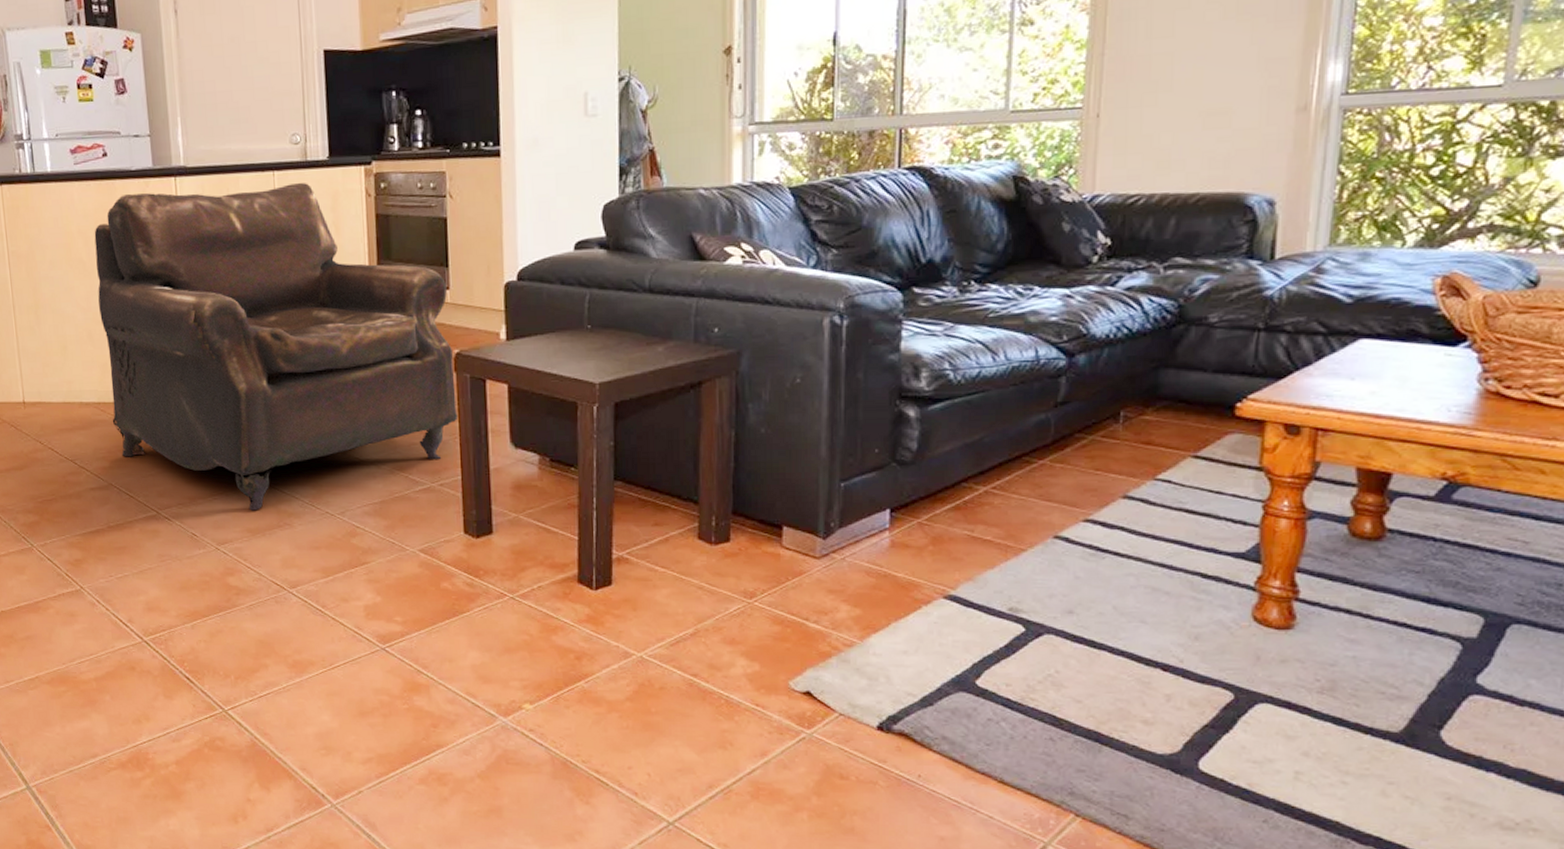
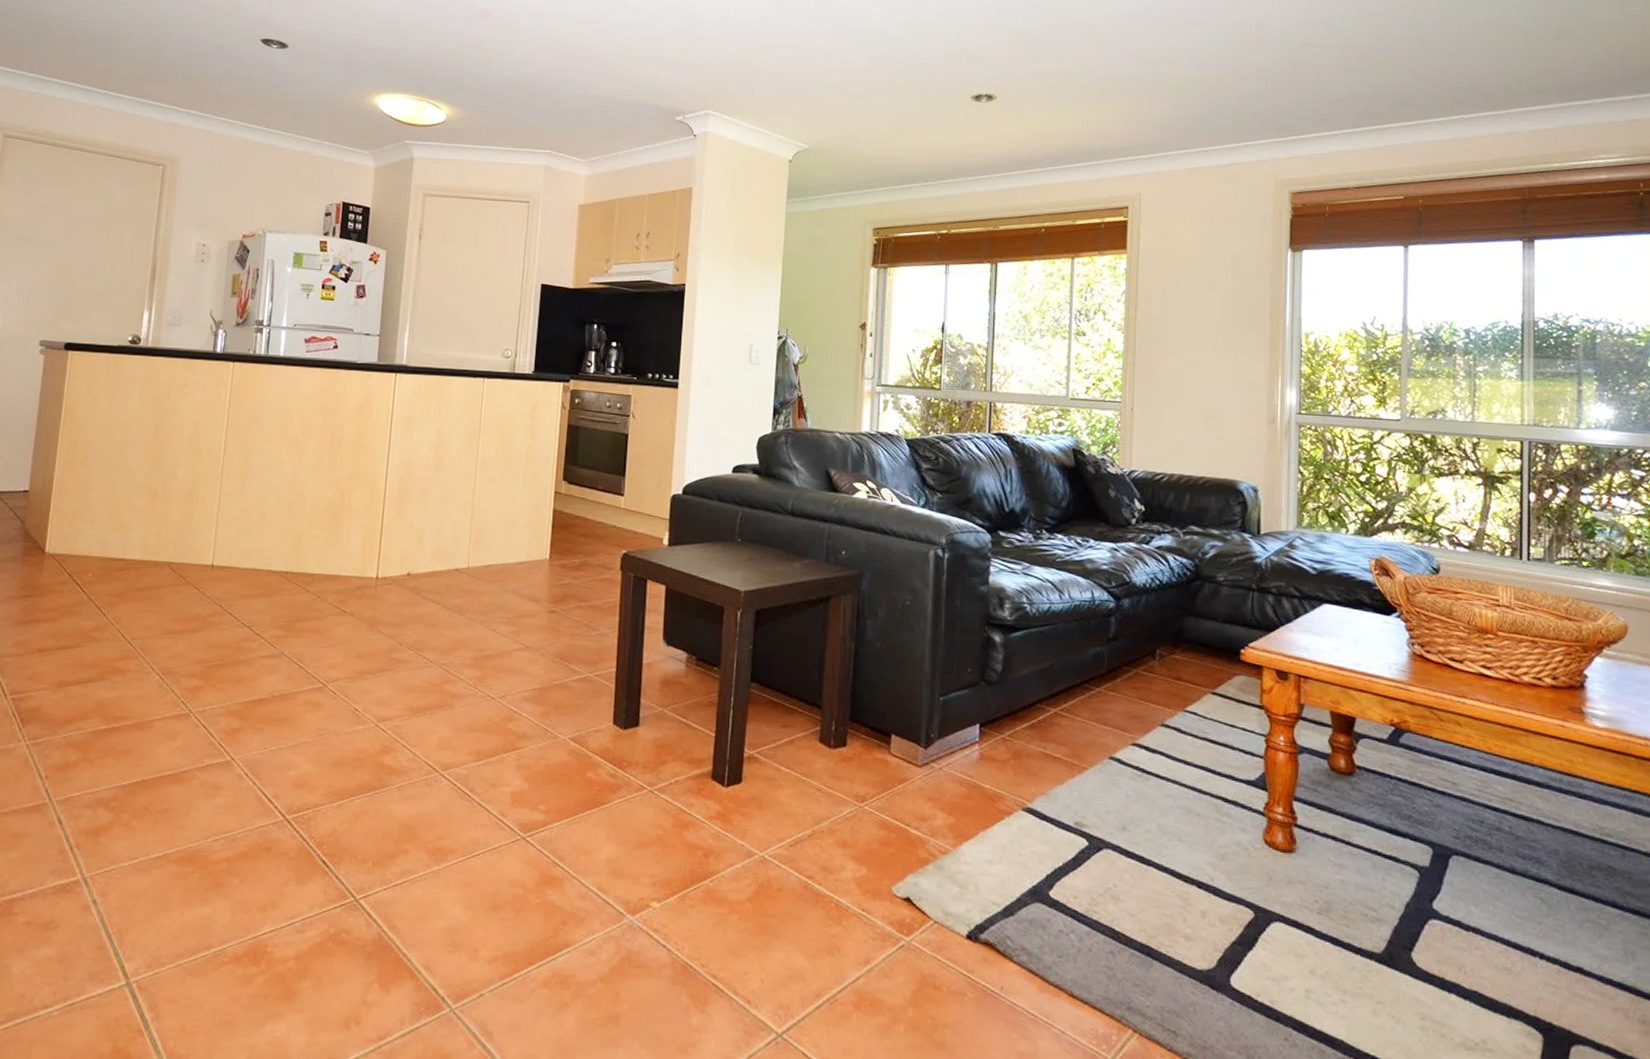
leather: present [94,183,458,511] -> none [296,383,623,690]

